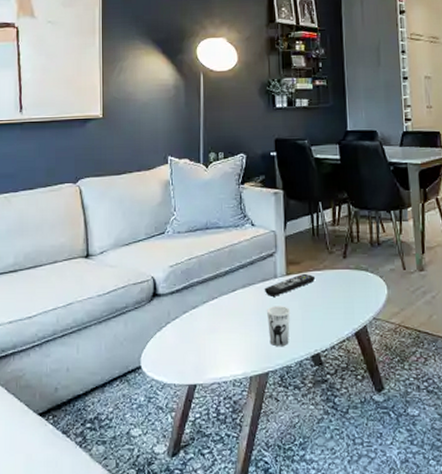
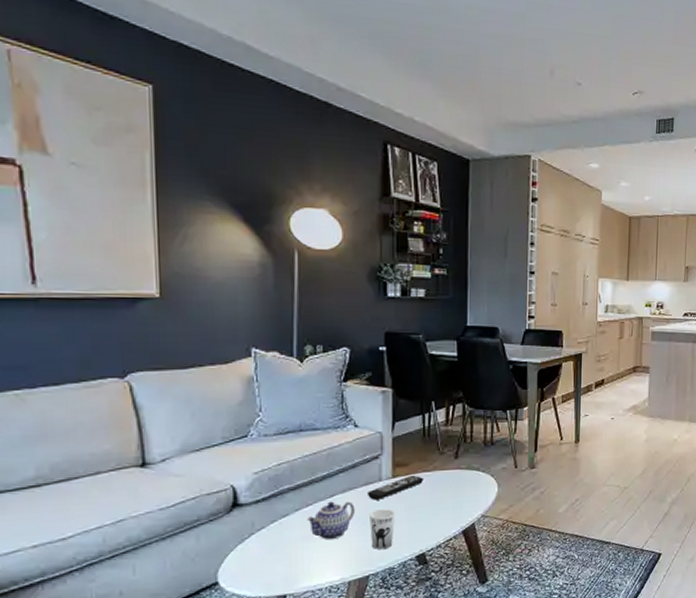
teapot: none [212,296,254,334] -> present [306,501,355,540]

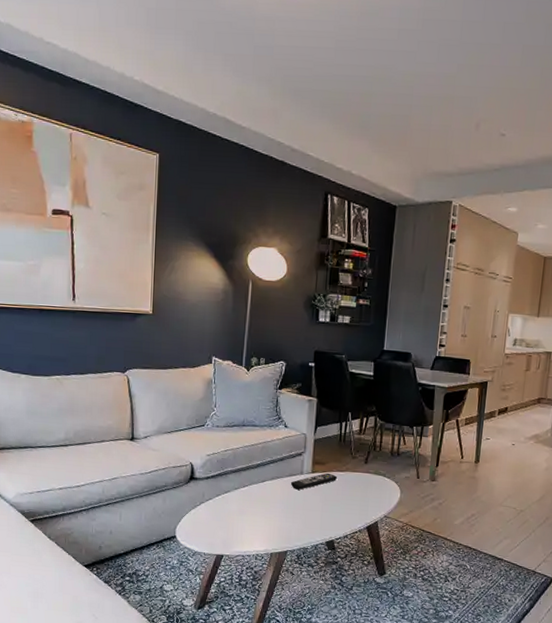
teapot: present [306,501,355,540] -> none [242,485,280,517]
cup: present [370,509,396,550] -> none [290,497,312,532]

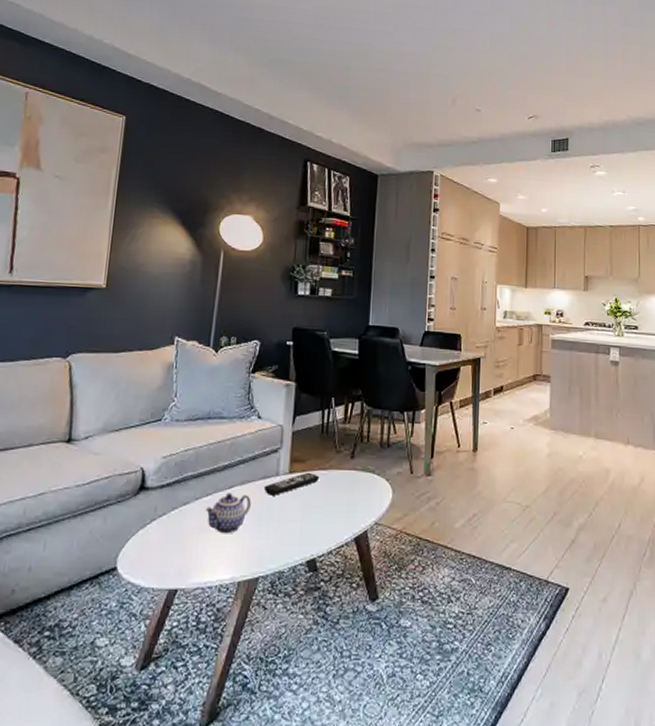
teapot: none [242,485,280,517] -> present [205,493,251,534]

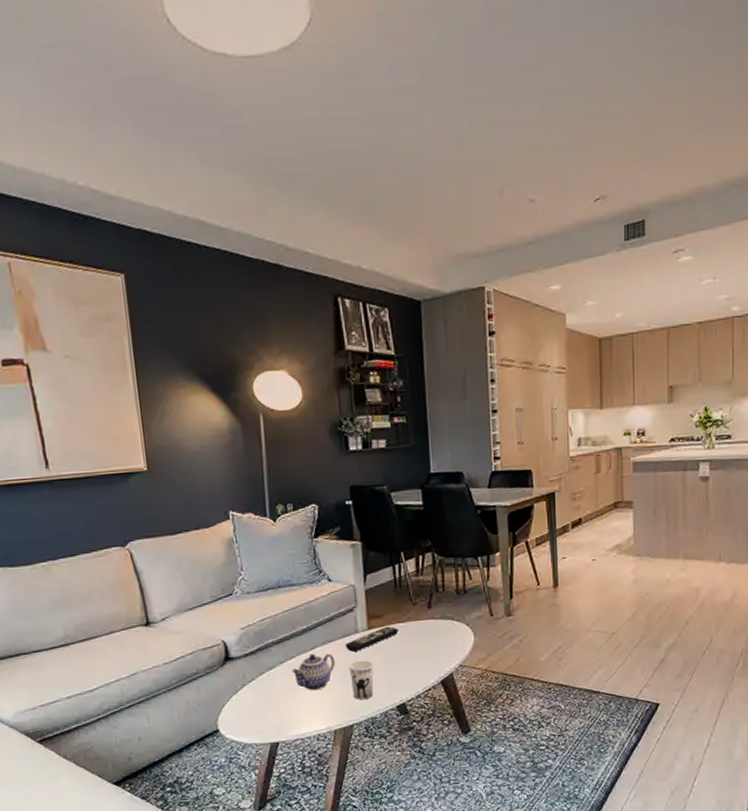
cup: none [263,506,290,550] -> present [349,660,374,700]

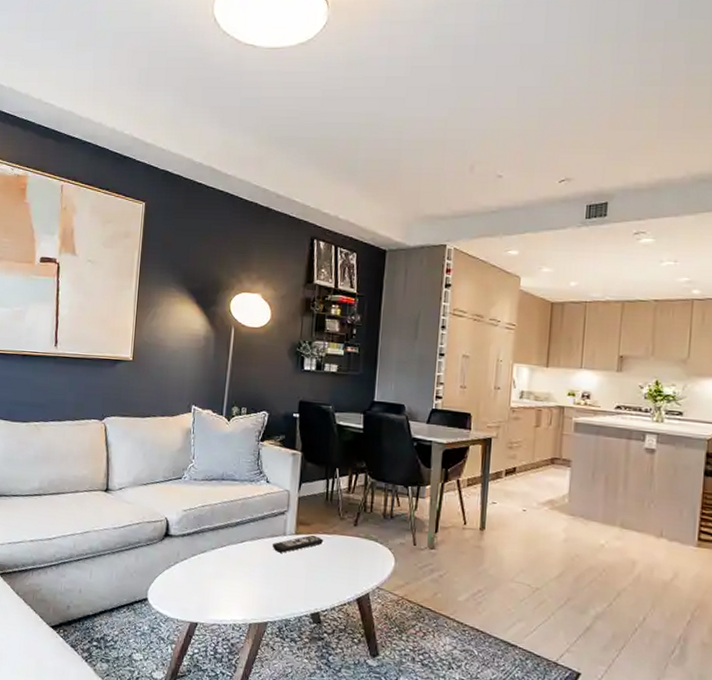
teapot: present [291,653,335,691] -> none [220,546,261,582]
cup: present [349,660,374,700] -> none [272,561,296,601]

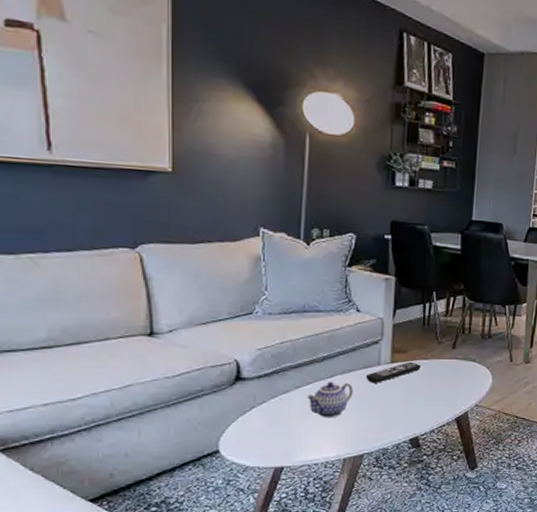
teapot: none [220,546,261,582] -> present [306,381,353,418]

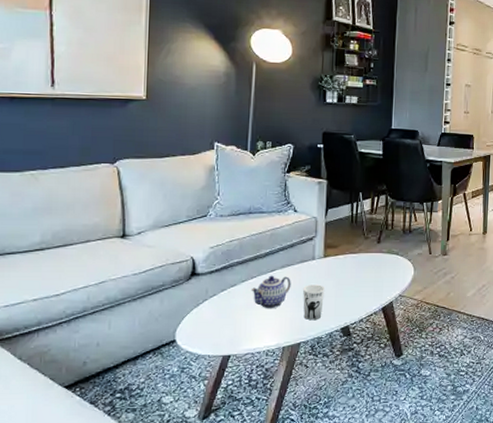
remote control: present [365,361,422,383] -> none [301,256,351,276]
cup: none [366,392,392,431] -> present [303,284,325,321]

